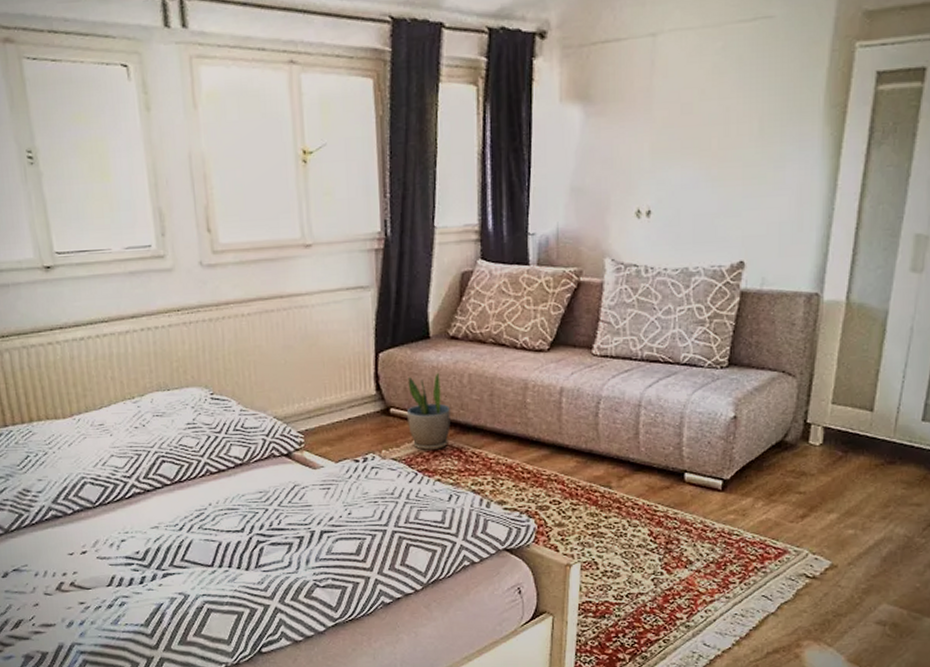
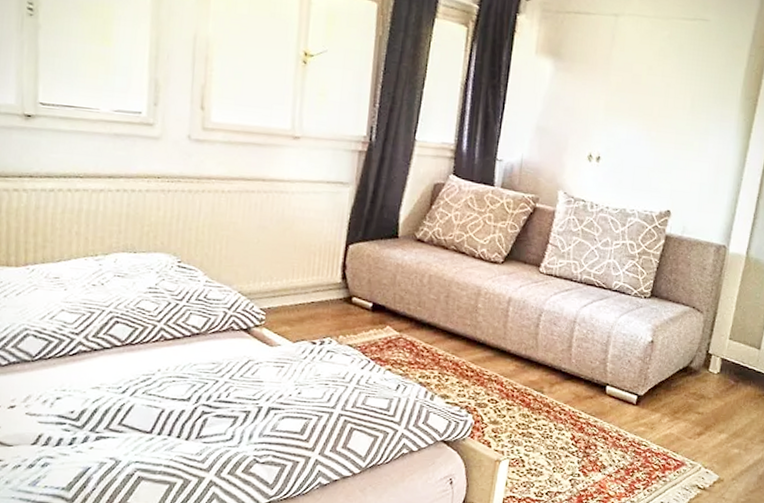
potted plant: present [407,372,451,450] -> none [367,269,408,341]

